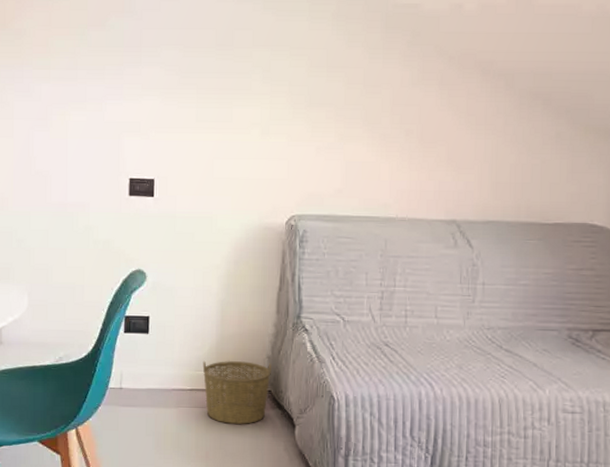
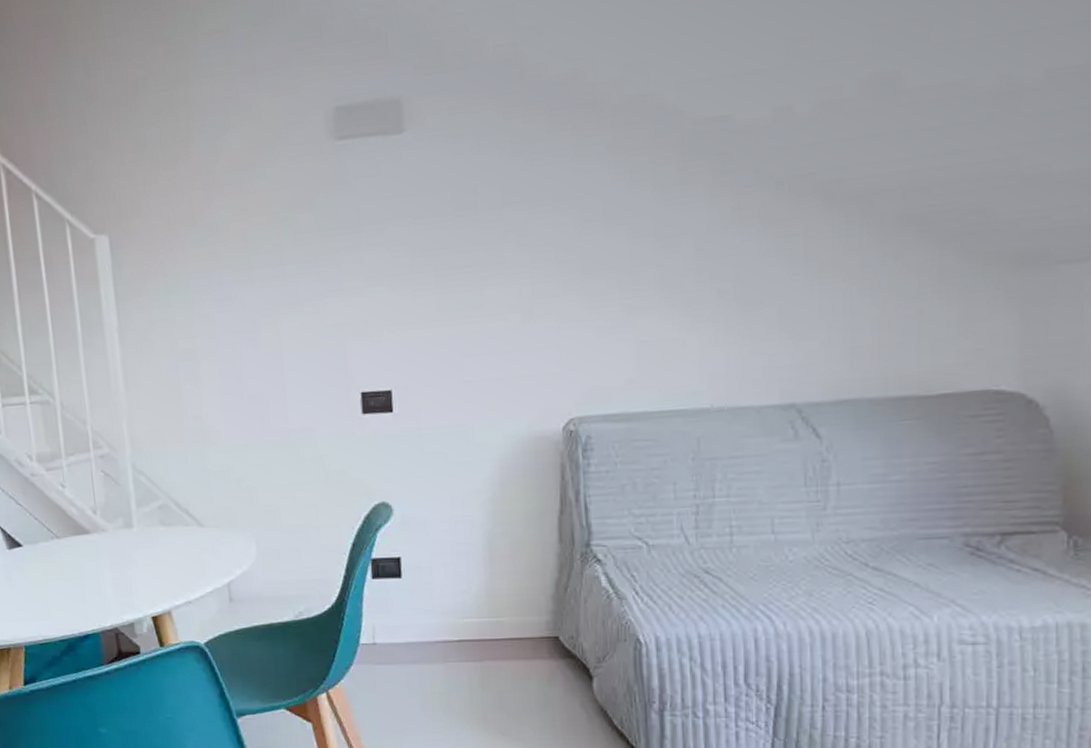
basket: present [202,360,271,424] -> none [470,603,557,679]

